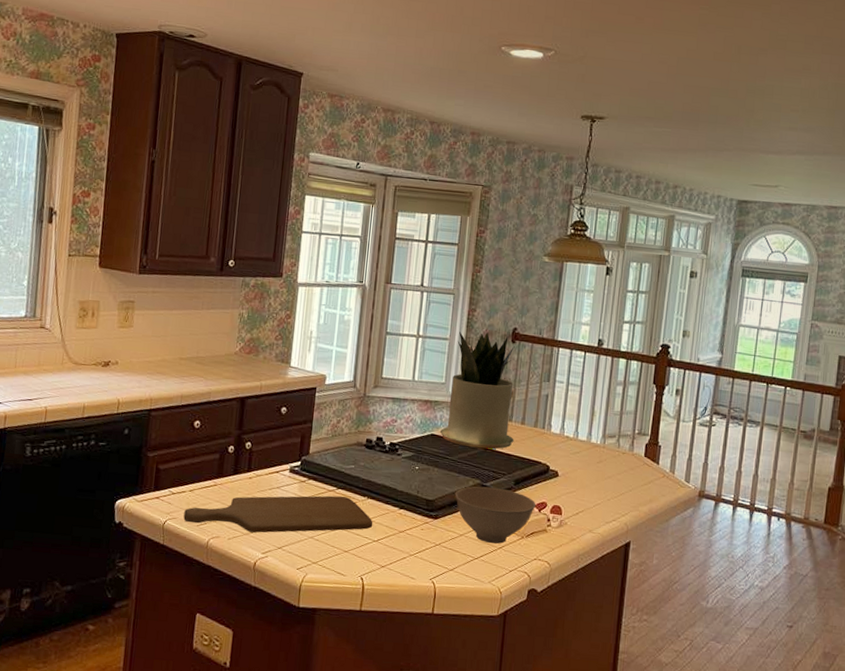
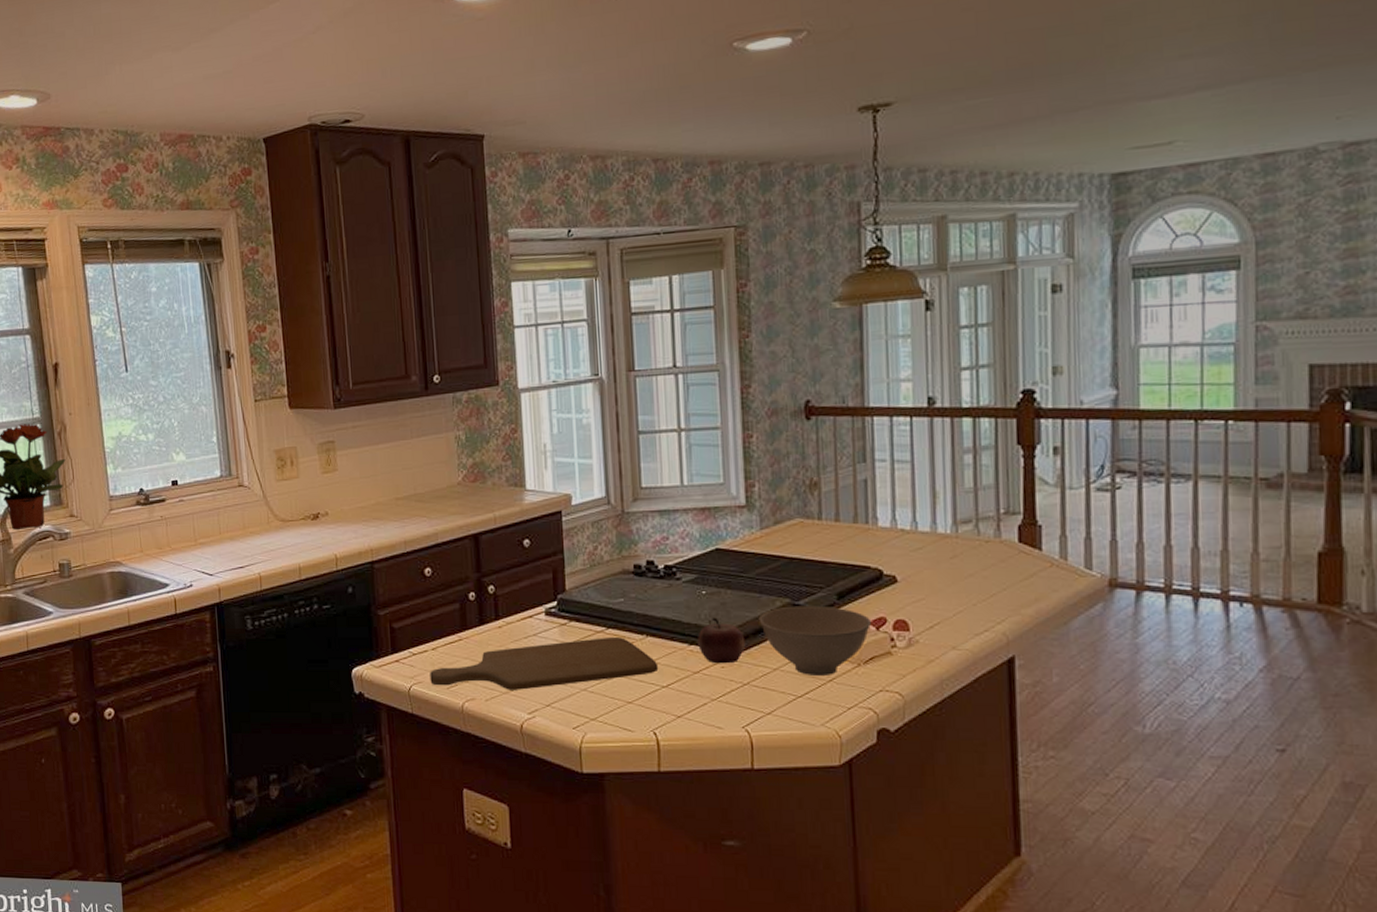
fruit: none [406,489,443,527] -> present [698,617,746,664]
planter: present [439,332,516,450] -> none [726,411,829,559]

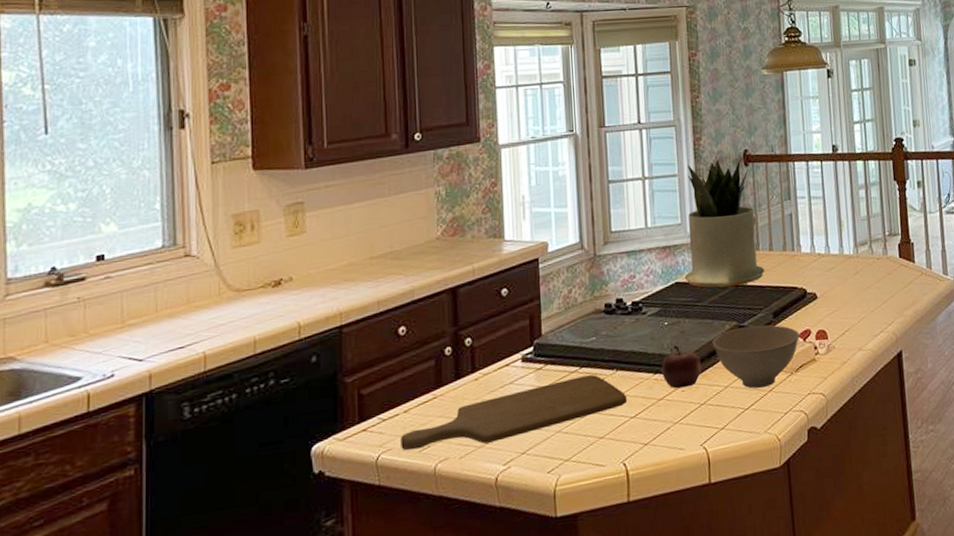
planter: none [726,411,829,559] -> present [684,160,765,288]

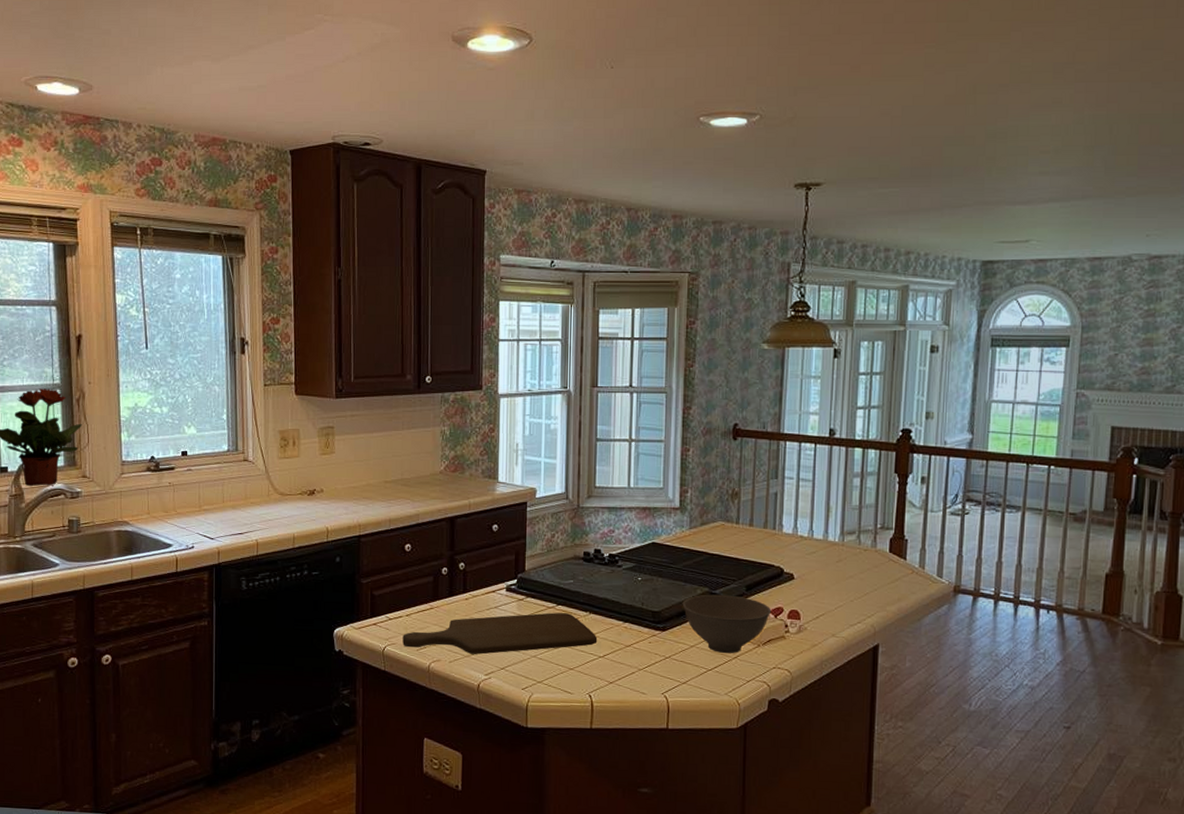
fruit: present [661,345,702,389] -> none [631,600,670,640]
planter: present [684,160,765,288] -> none [661,430,743,555]

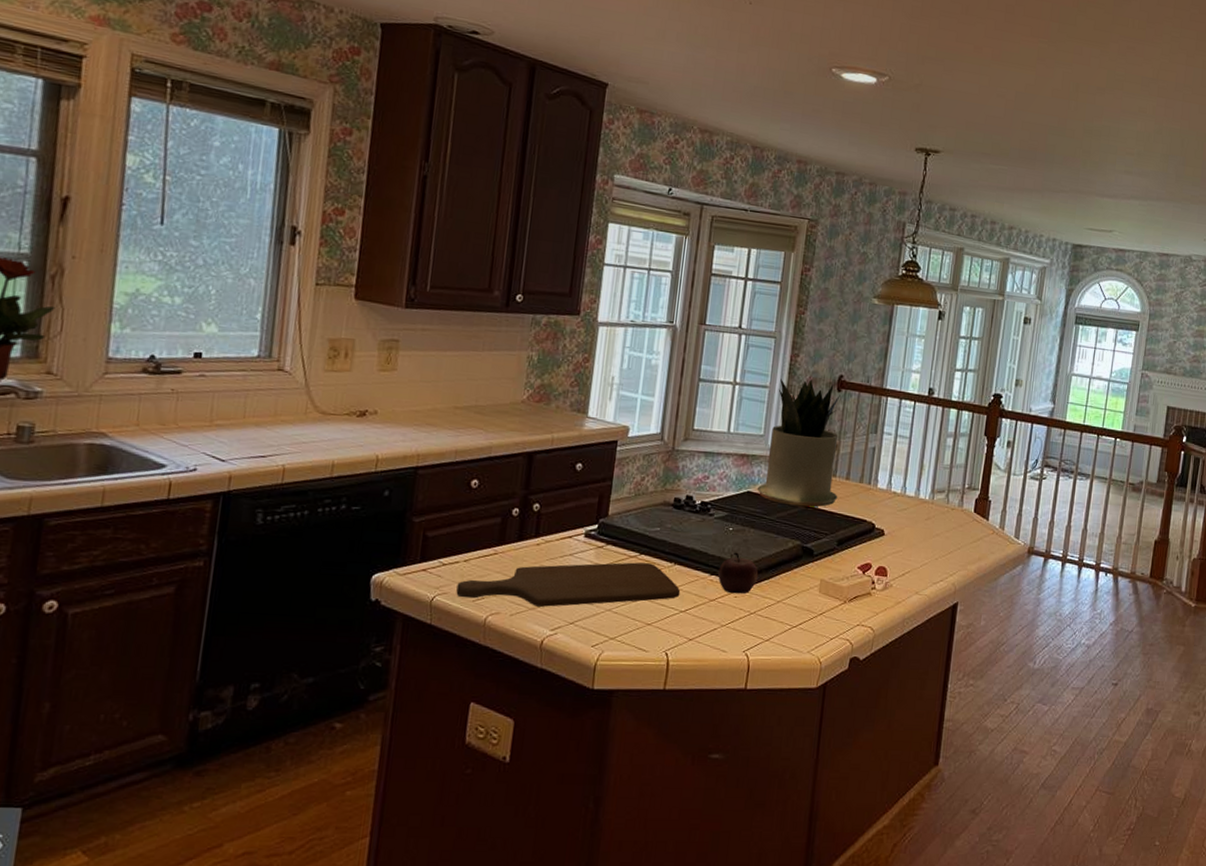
fruit: none [631,600,670,640] -> present [718,552,759,594]
planter: none [661,430,743,555] -> present [757,379,842,507]
bowl: present [682,594,772,654] -> none [772,547,861,611]

